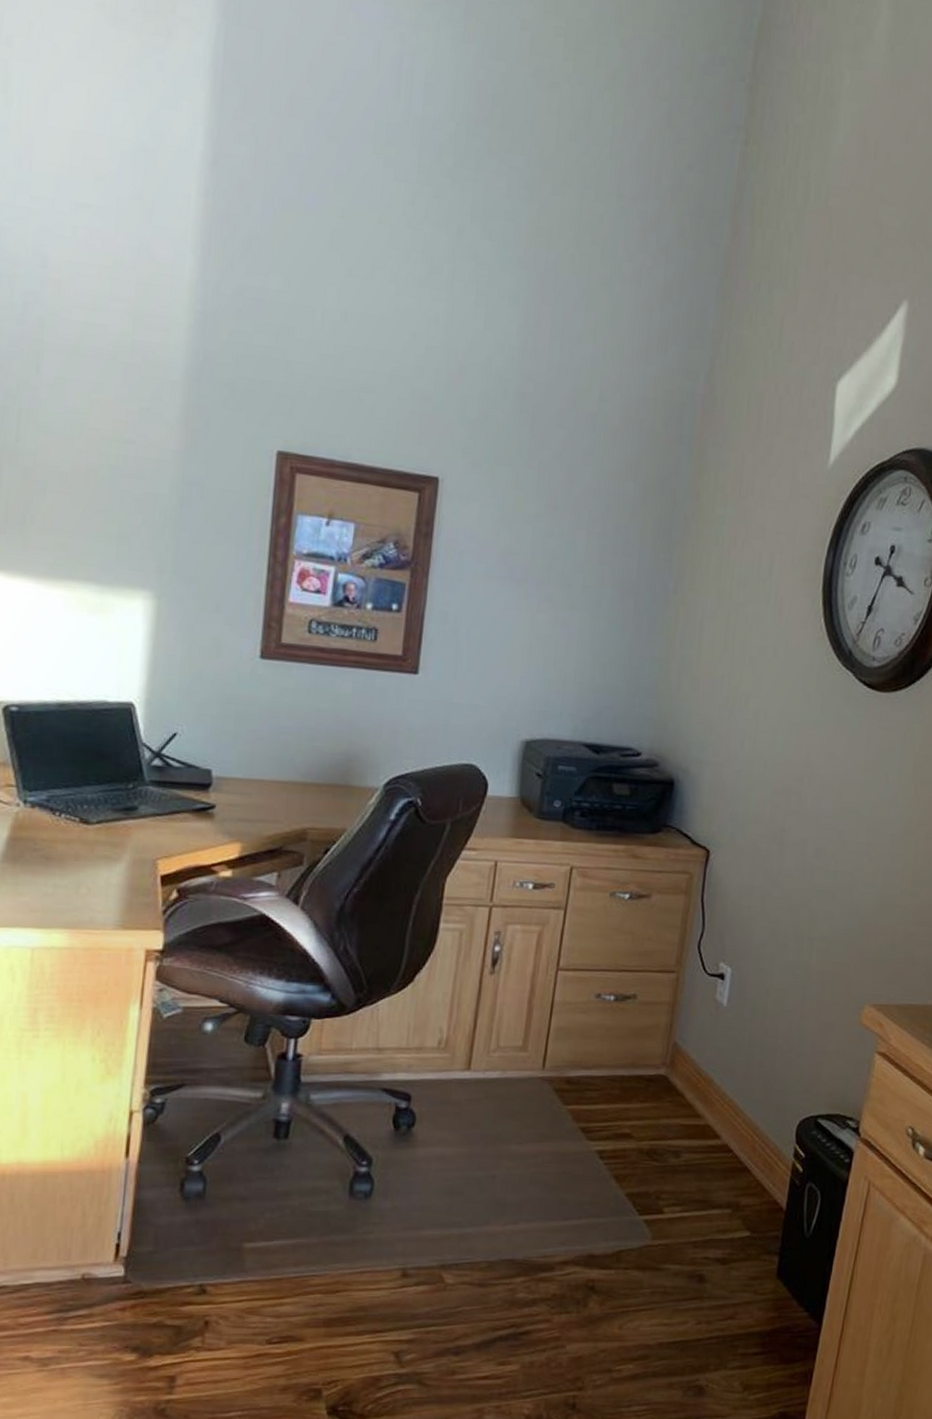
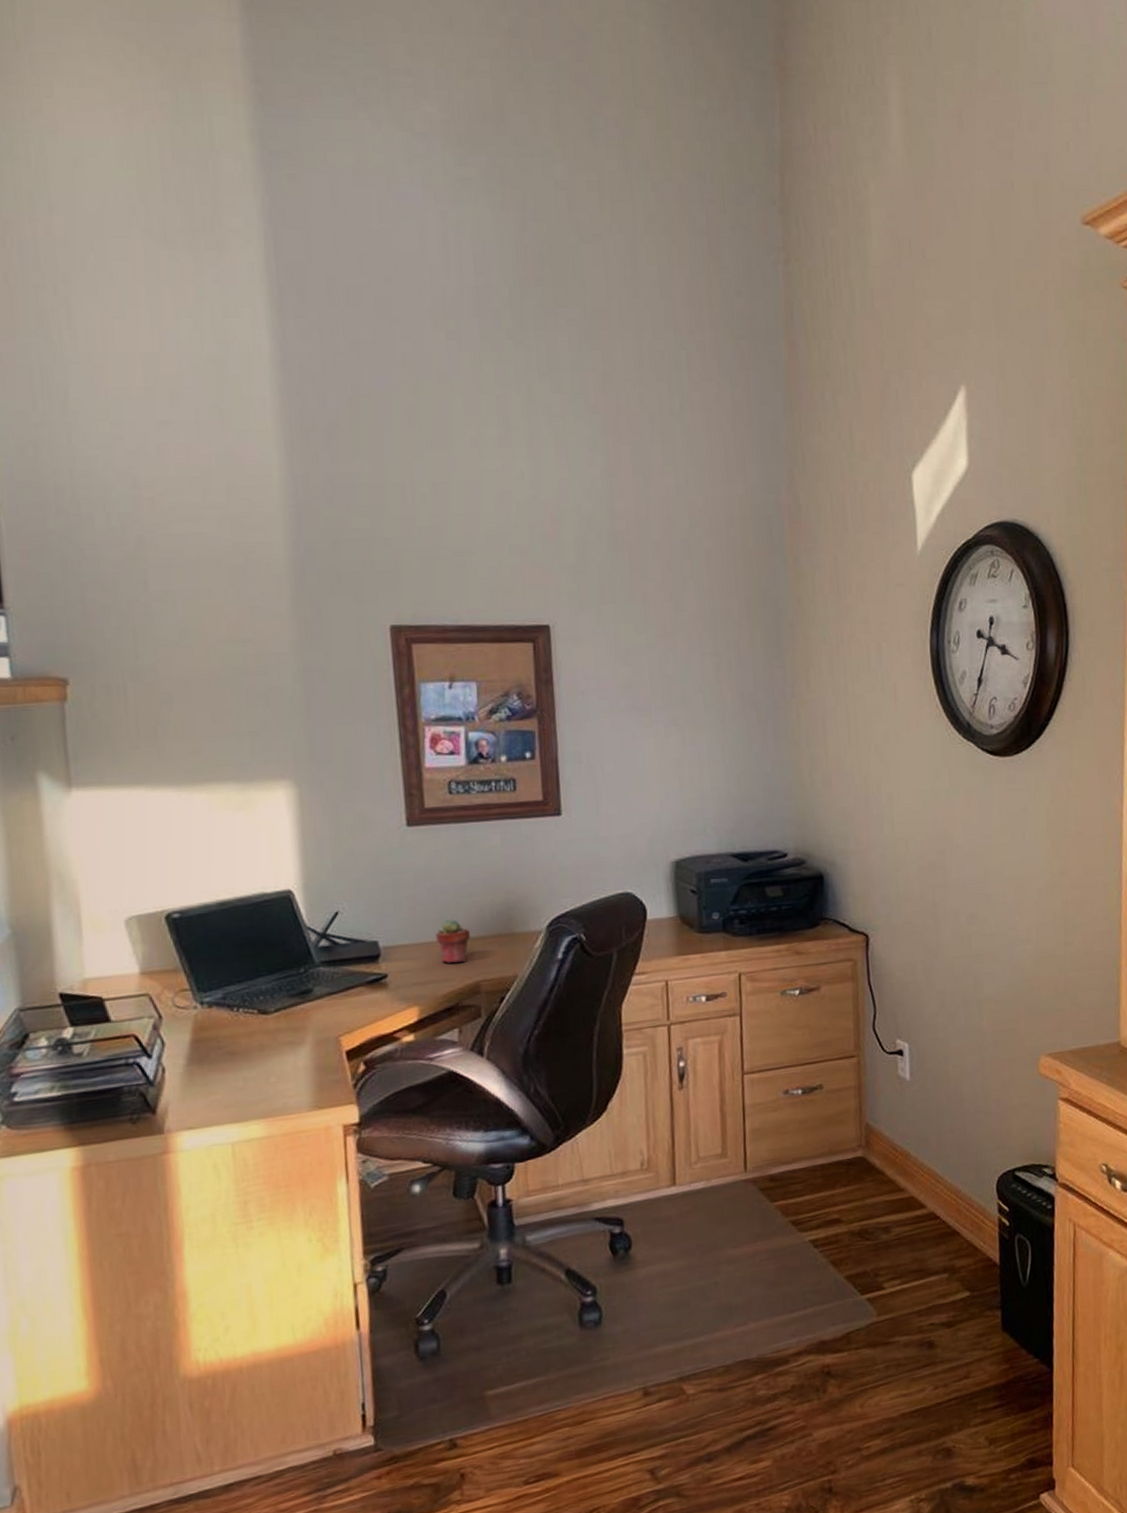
potted succulent: none [270,760,307,807] -> present [436,918,471,964]

